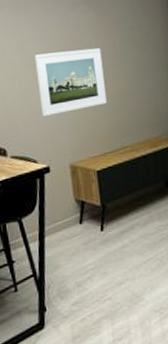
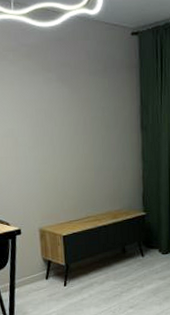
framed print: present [34,48,107,116] -> none [9,124,75,184]

